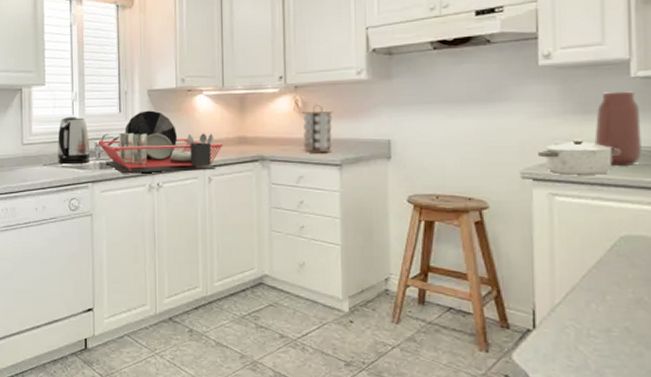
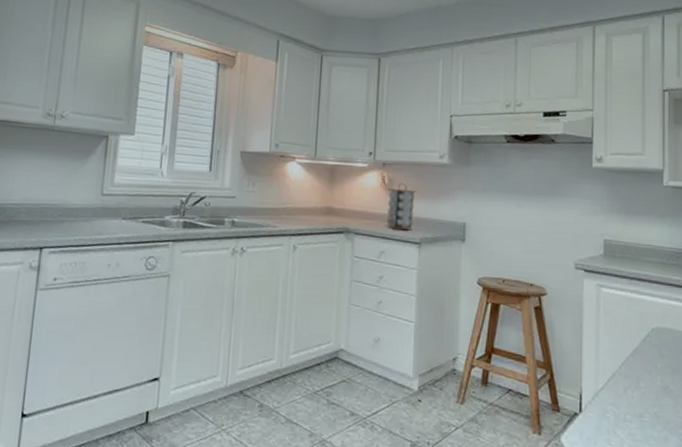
kettle: present [58,116,91,165] -> none [139,170,175,222]
dish rack: present [98,110,224,174] -> none [183,172,311,239]
cooking pot: present [538,139,620,175] -> none [589,236,654,271]
vase: present [594,91,642,166] -> none [634,197,670,264]

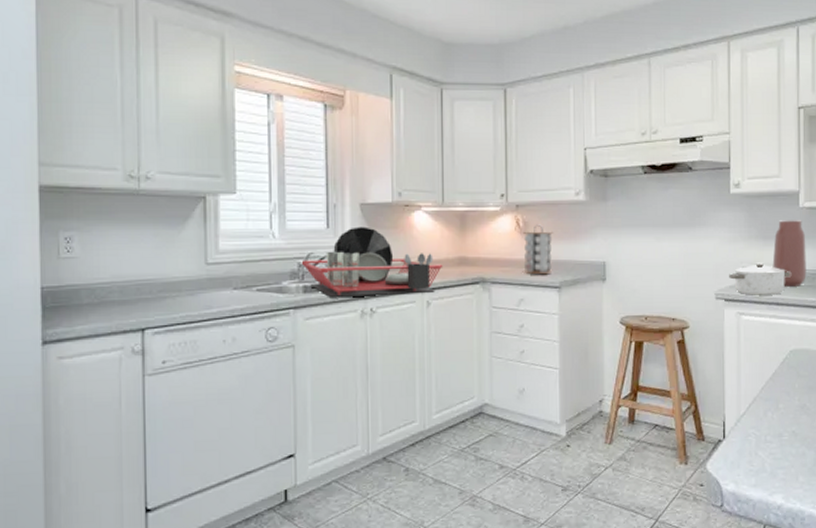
dish rack: none [183,172,311,239] -> present [301,227,443,298]
cooking pot: none [589,236,654,271] -> present [729,262,791,295]
vase: none [634,197,670,264] -> present [772,220,806,287]

